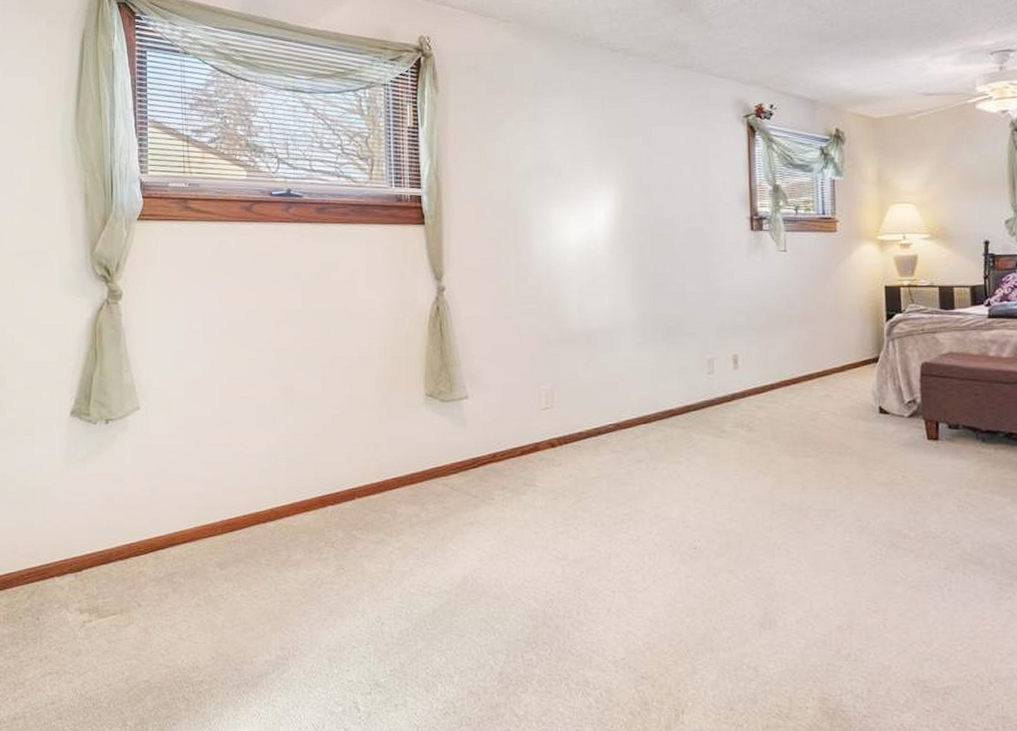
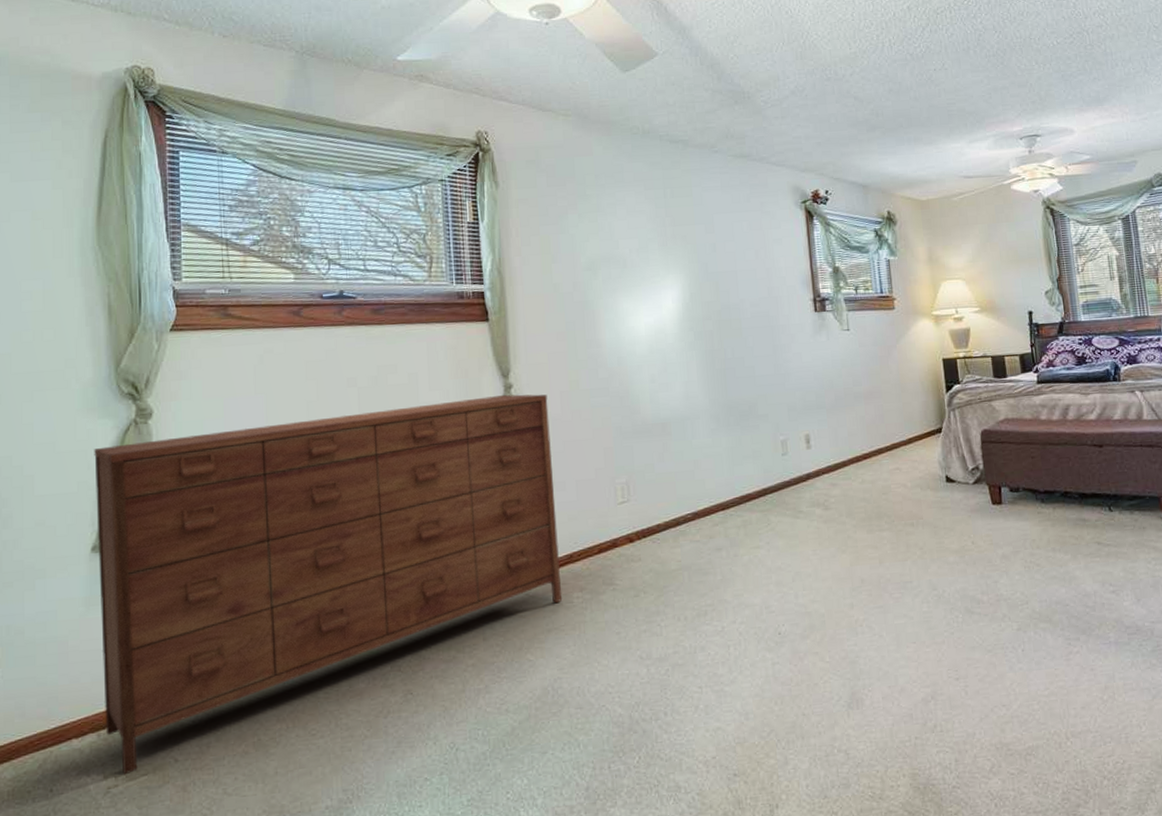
dresser: none [73,297,485,613] -> present [94,394,563,775]

